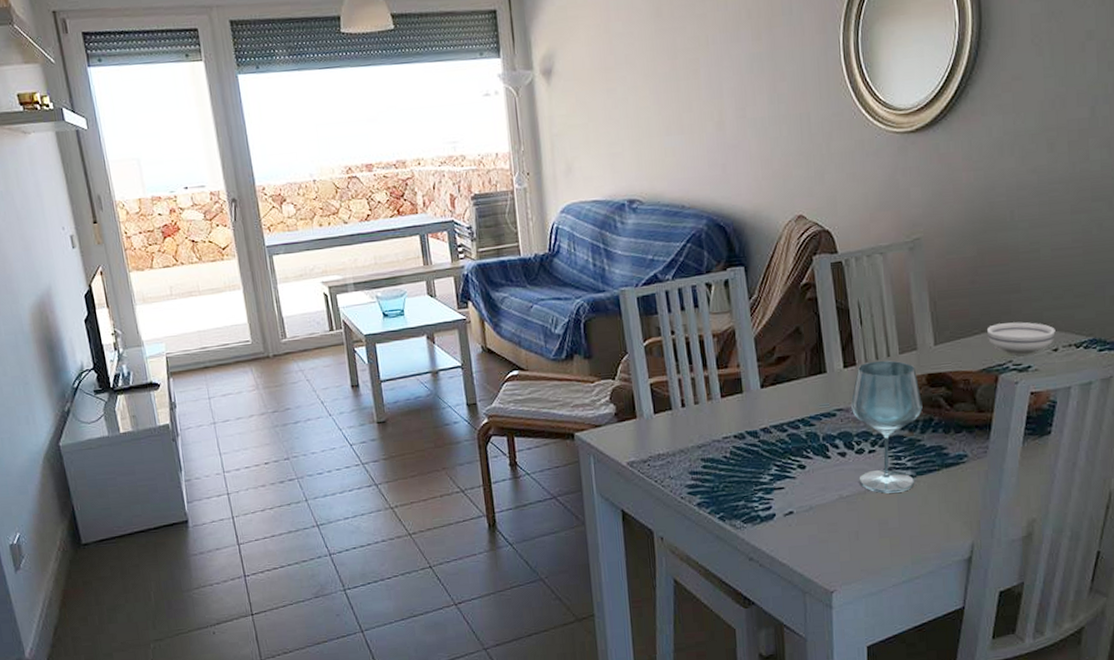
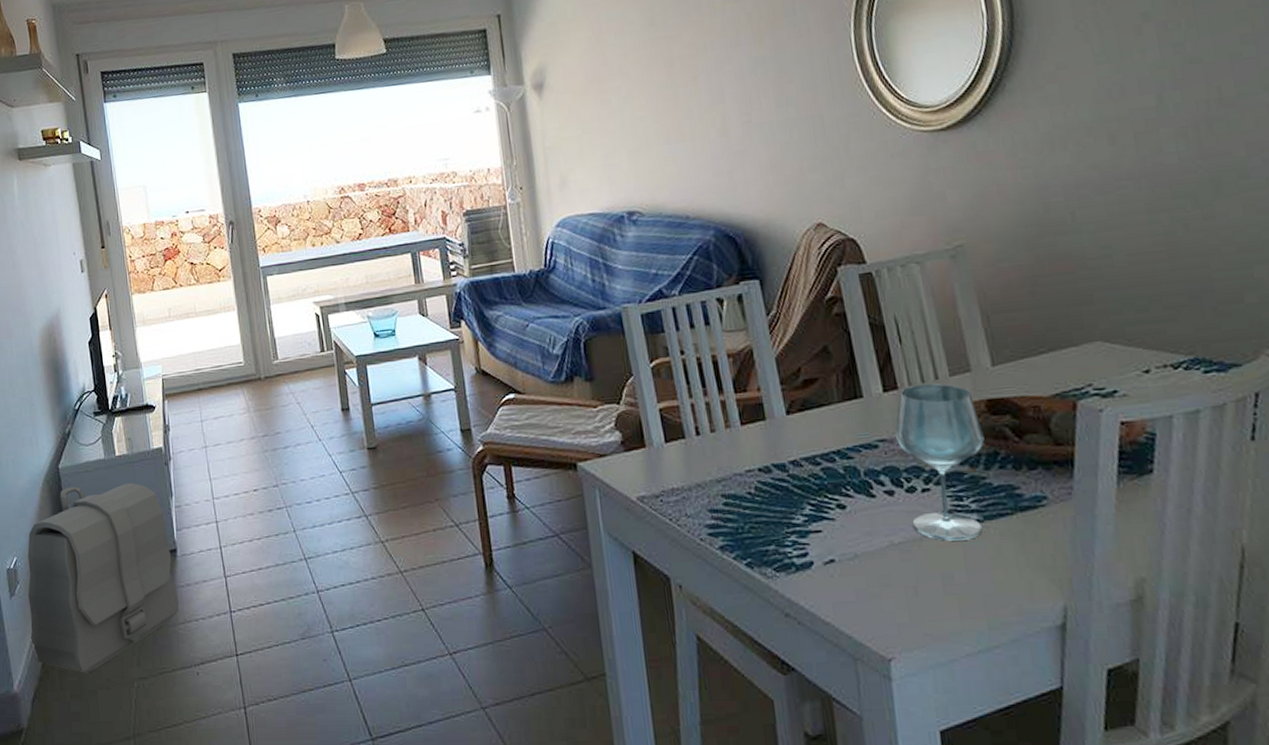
backpack: none [31,459,193,638] -> present [27,483,179,673]
bowl: present [987,322,1056,356] -> none [1056,338,1145,378]

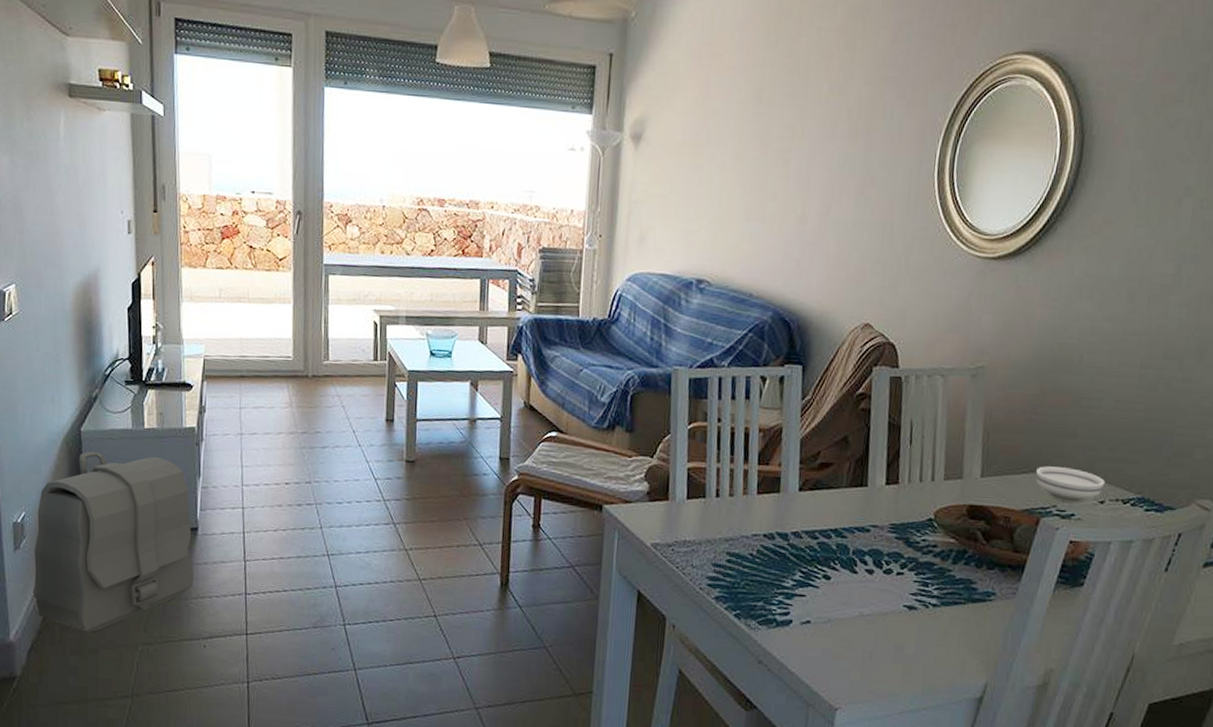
wine glass: present [894,383,985,541] -> none [882,483,960,620]
bowl: none [1056,338,1145,378] -> present [1035,466,1105,503]

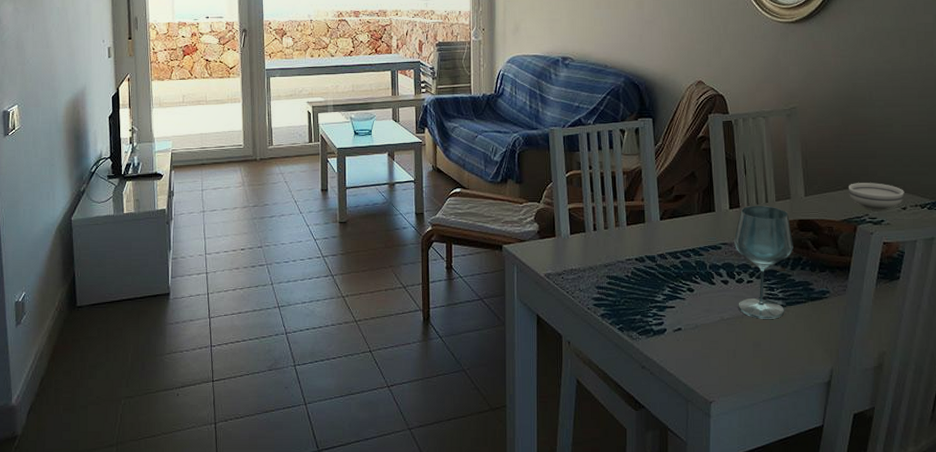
backpack: present [31,451,193,632] -> none [30,236,167,391]
wine glass: none [882,483,960,620] -> present [733,205,793,319]

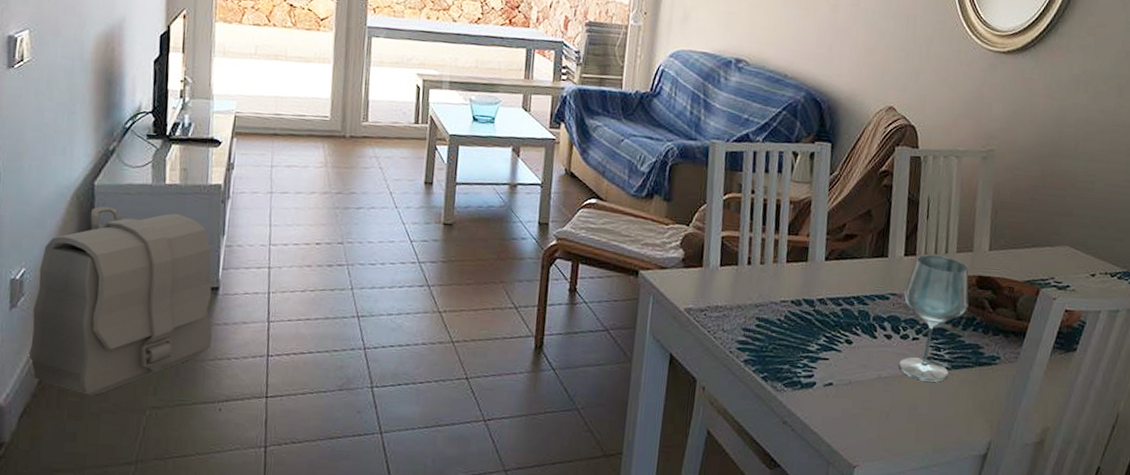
backpack: none [30,236,167,391] -> present [27,206,212,396]
bowl: present [849,183,905,210] -> none [1036,241,1096,275]

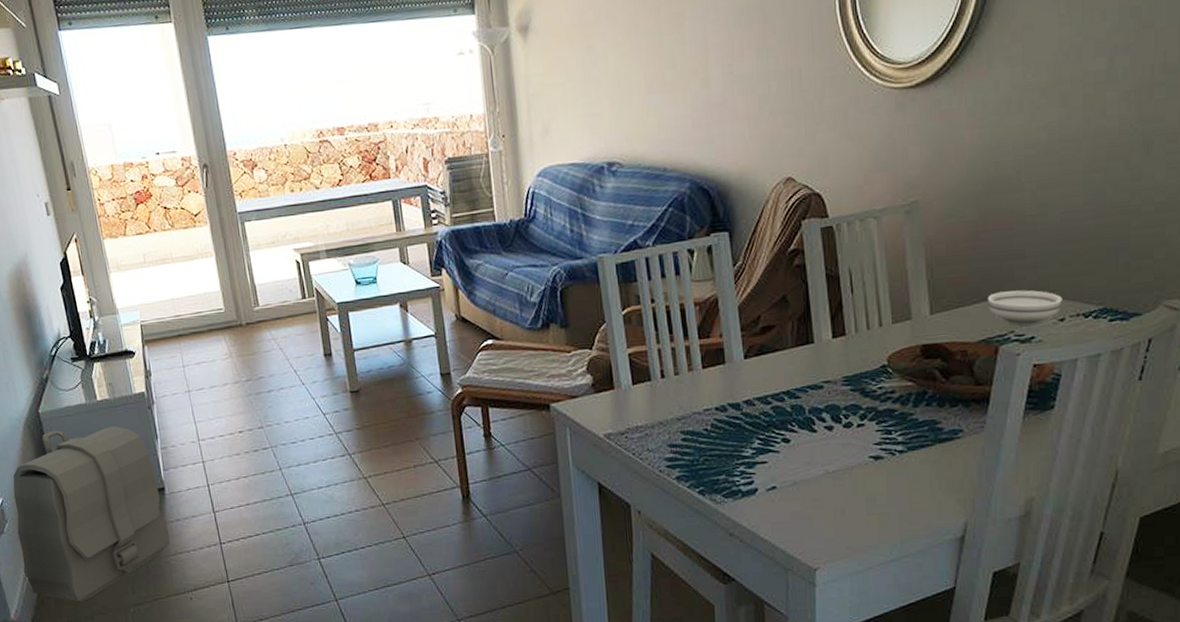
wine glass: present [898,255,969,382] -> none [838,330,916,469]
bowl: none [1036,241,1096,275] -> present [988,290,1063,326]

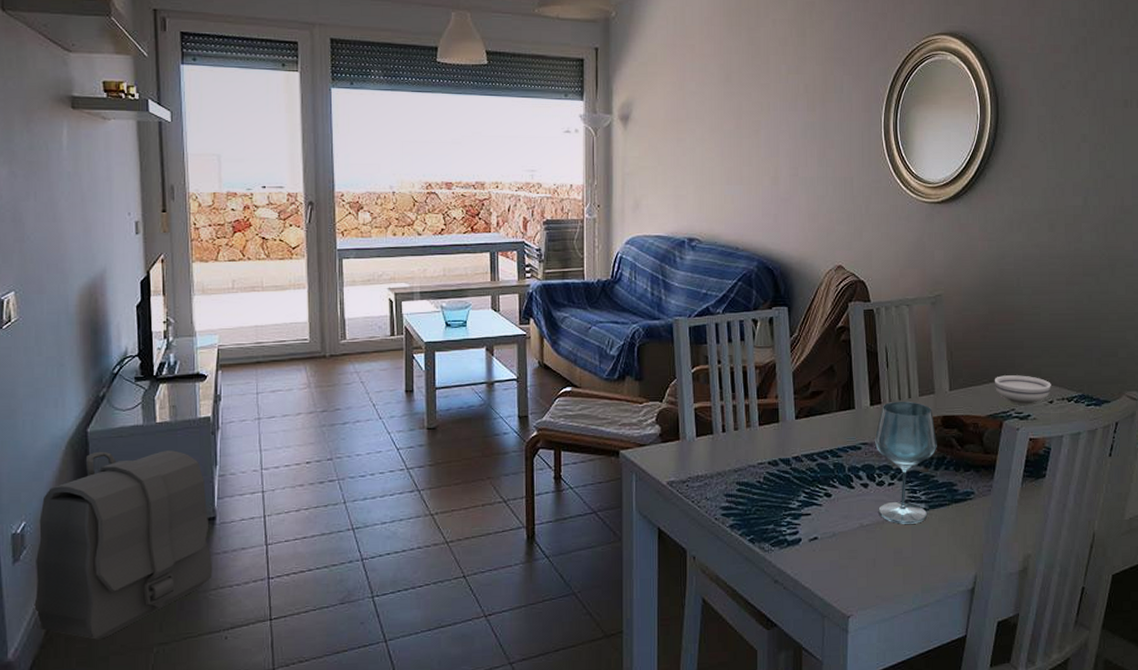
wine glass: none [838,330,916,469] -> present [874,401,937,524]

